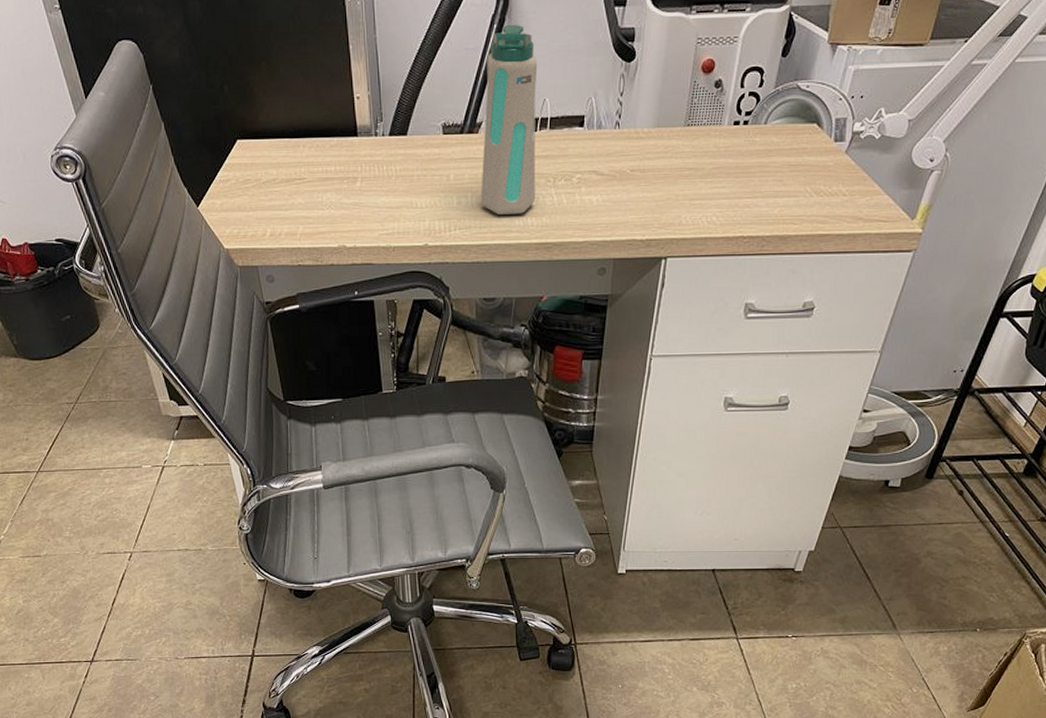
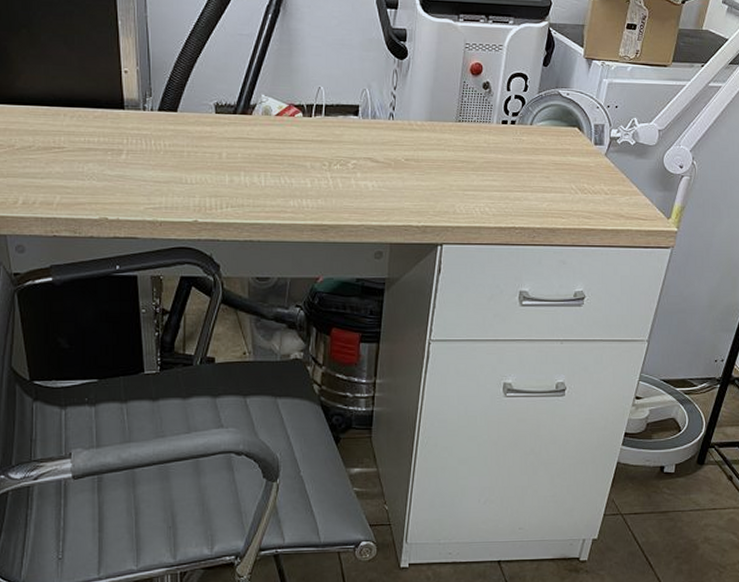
water bottle: present [481,24,538,215] -> none [254,15,312,195]

